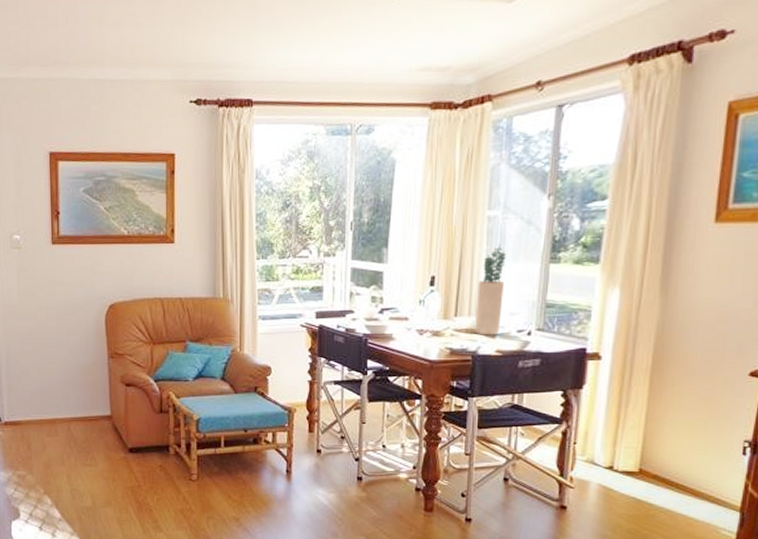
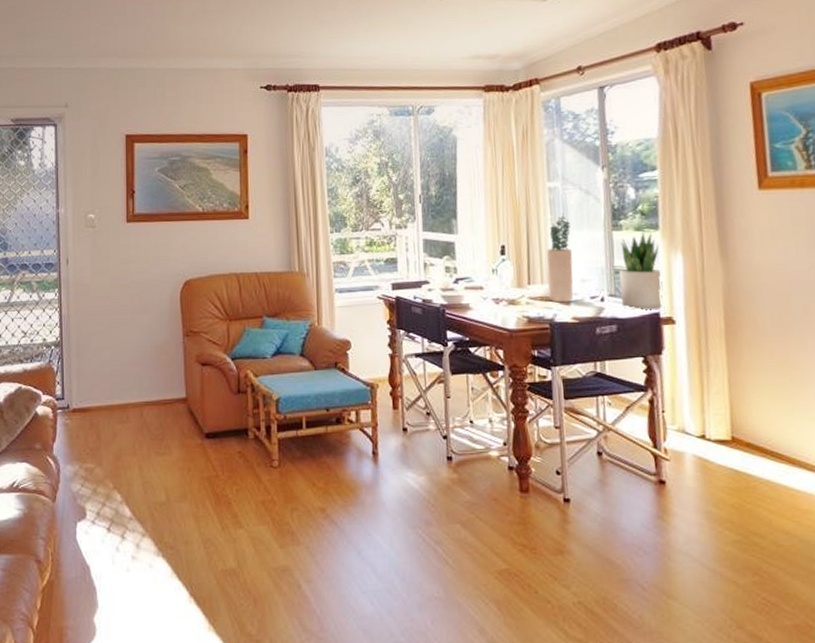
planter: none [548,266,596,346] -> present [618,232,663,311]

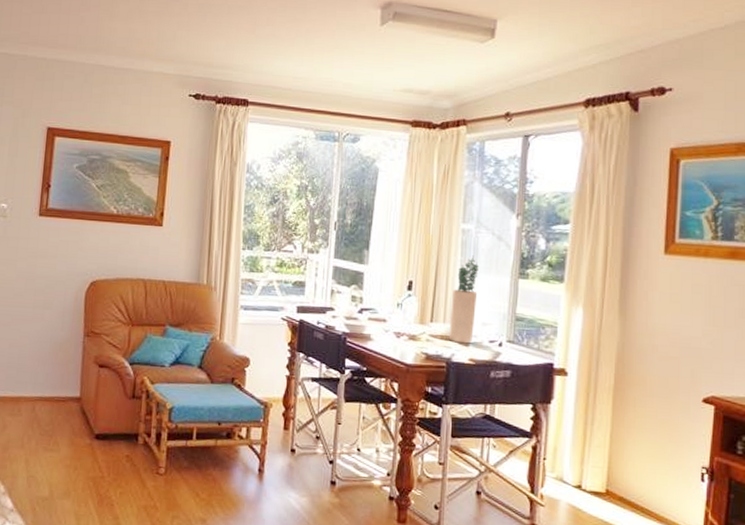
planter: present [618,232,663,311] -> none [518,284,561,361]

